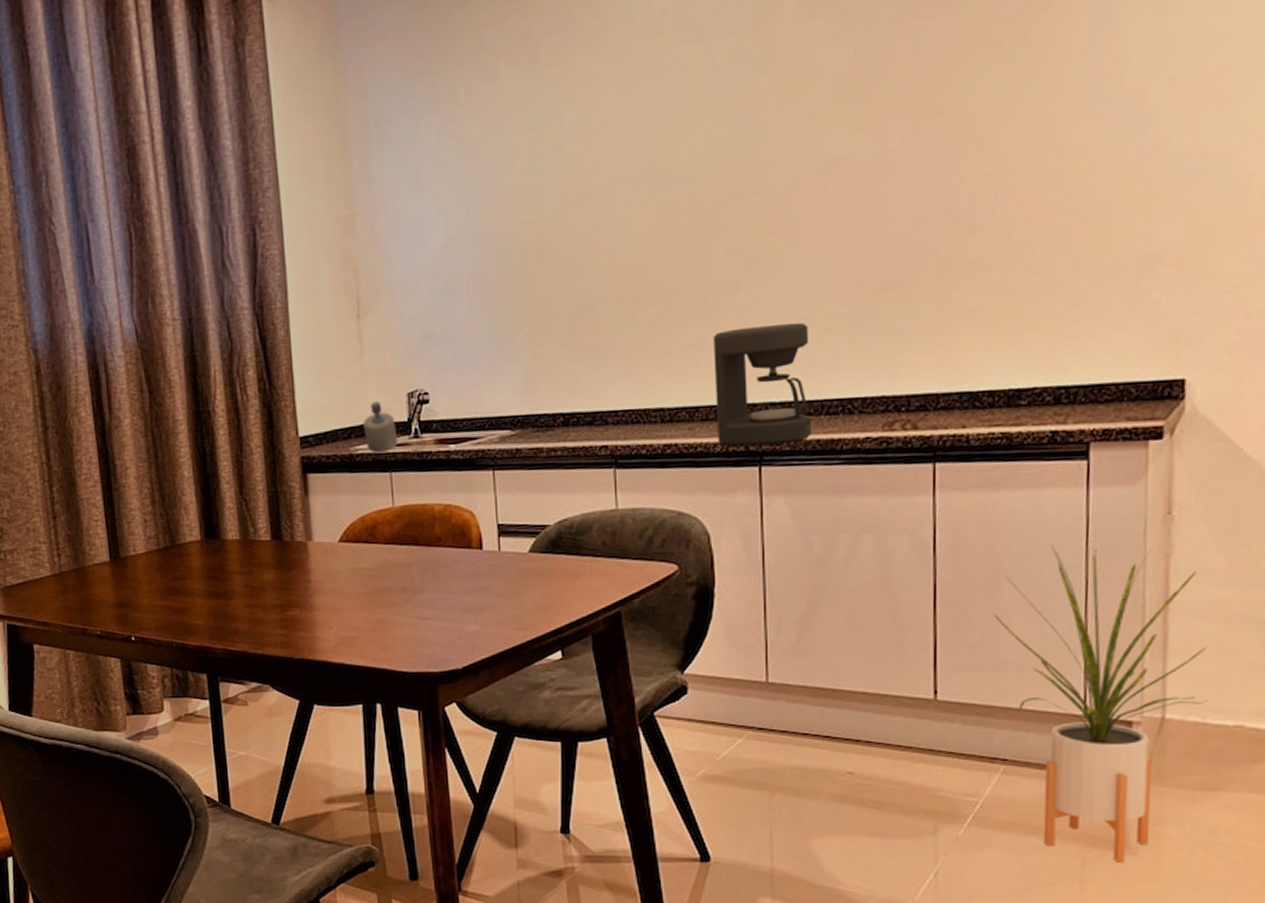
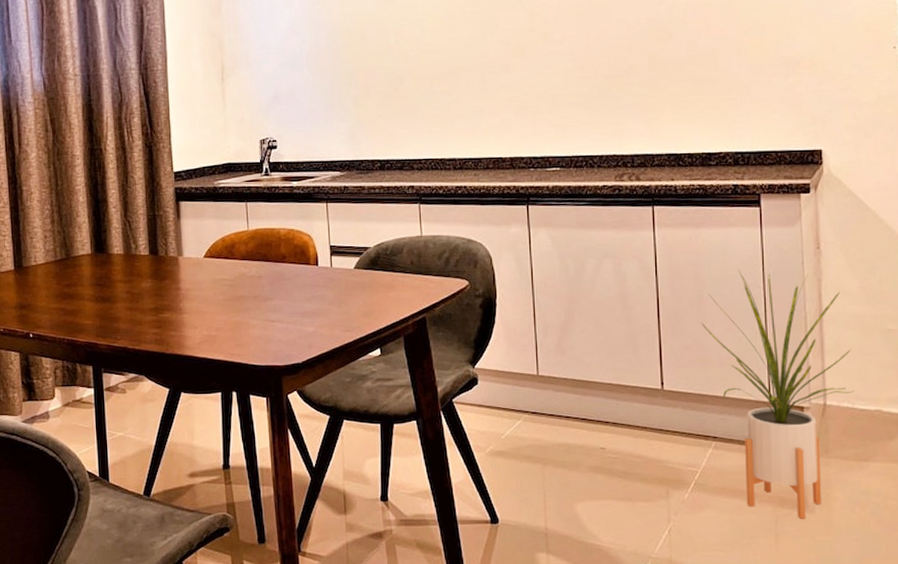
soap dispenser: present [363,401,398,454] -> none [225,145,252,187]
coffee maker: present [713,322,812,447] -> none [491,97,565,190]

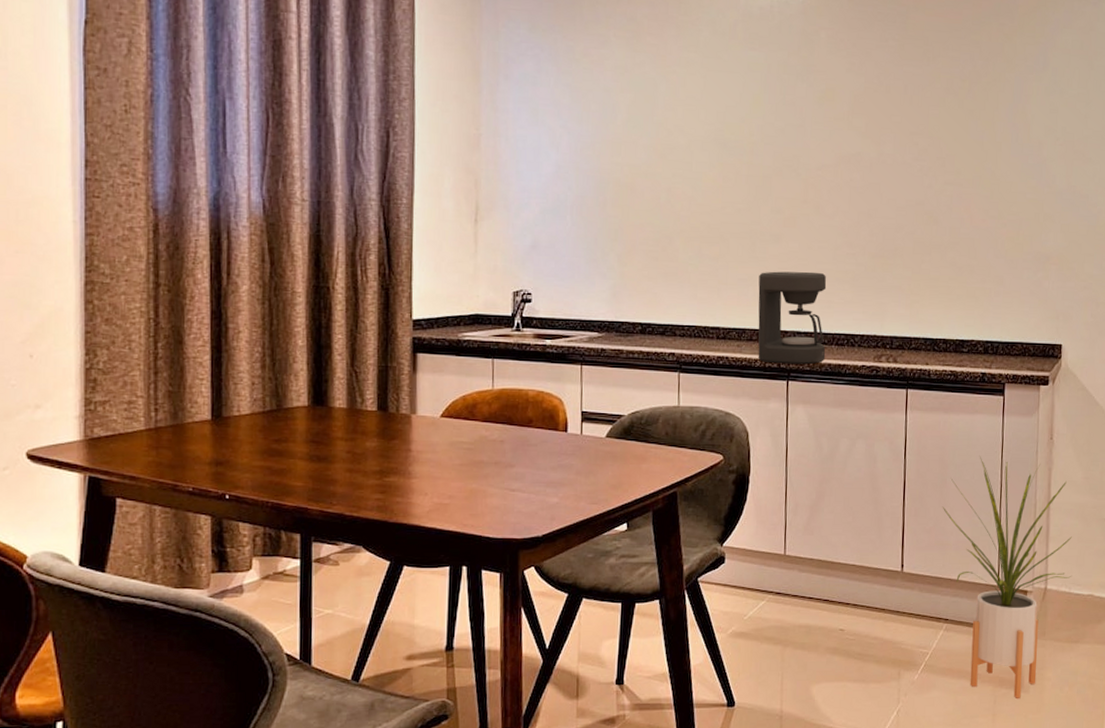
coffee maker: none [491,97,565,190] -> present [758,271,827,365]

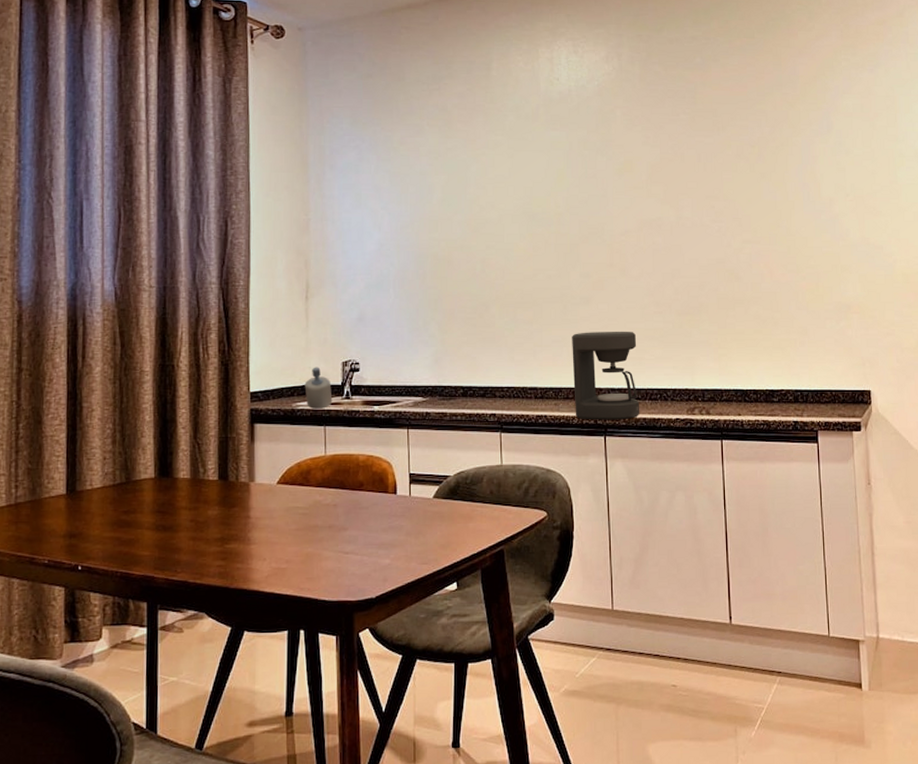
soap dispenser: none [471,295,502,342] -> present [304,367,333,410]
house plant: present [942,455,1072,698] -> none [765,503,903,754]

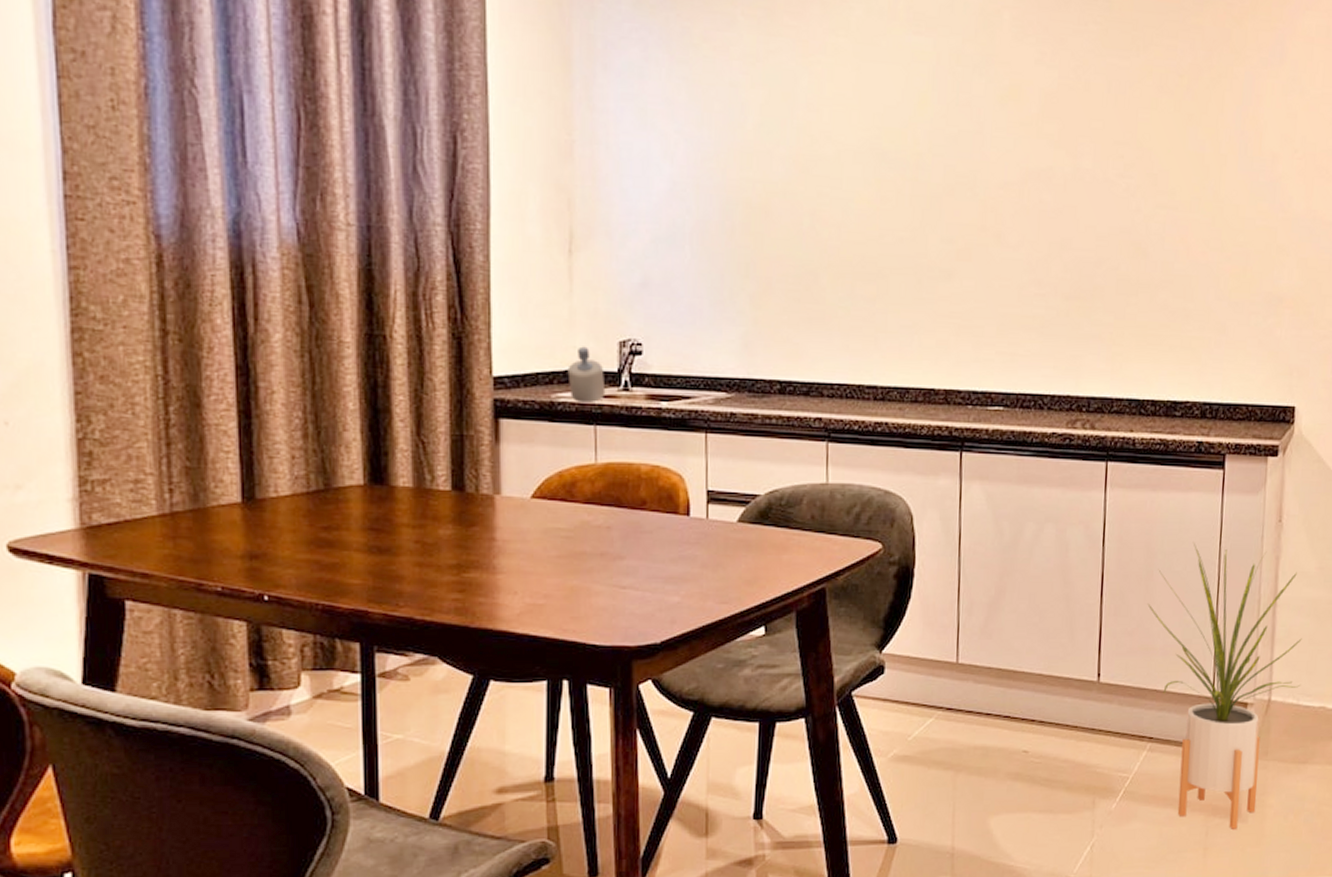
coffee maker: present [572,331,640,420] -> none [924,316,1010,432]
house plant: none [765,503,903,754] -> present [1147,542,1302,829]

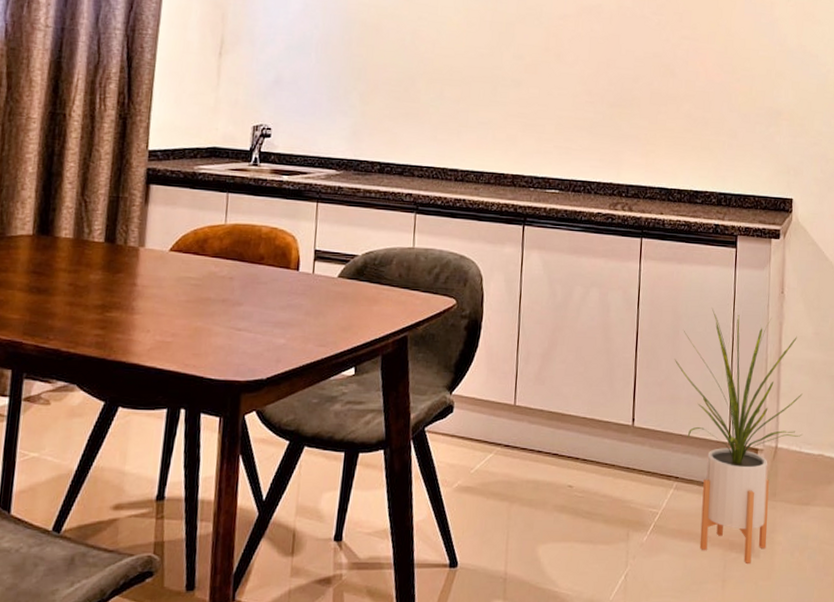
soap dispenser: present [567,346,606,404] -> none [209,129,239,175]

